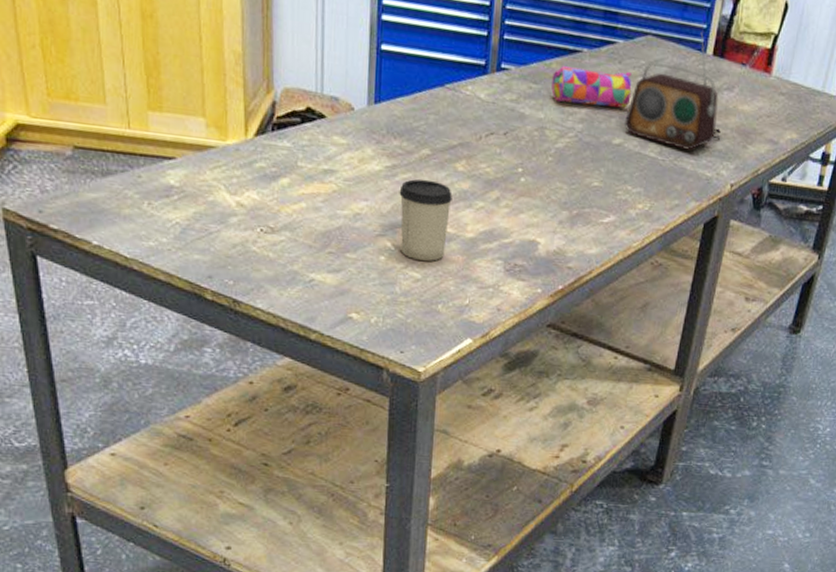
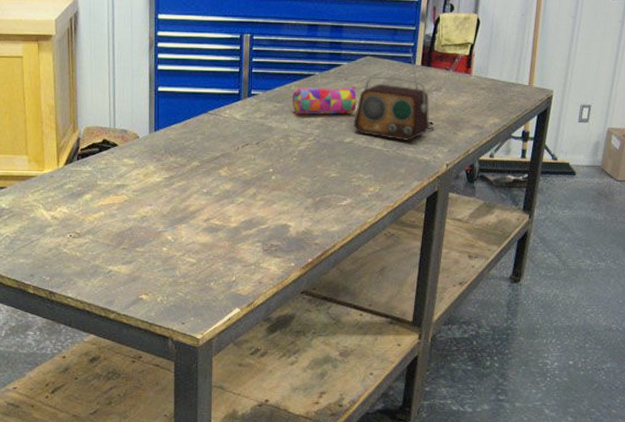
cup: present [399,179,453,261] -> none [176,185,218,248]

